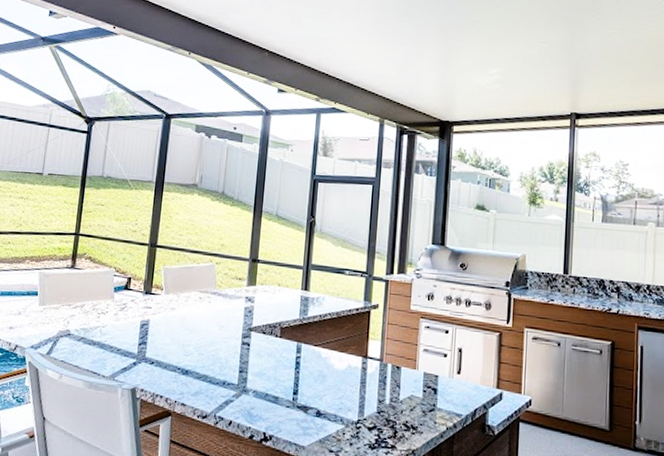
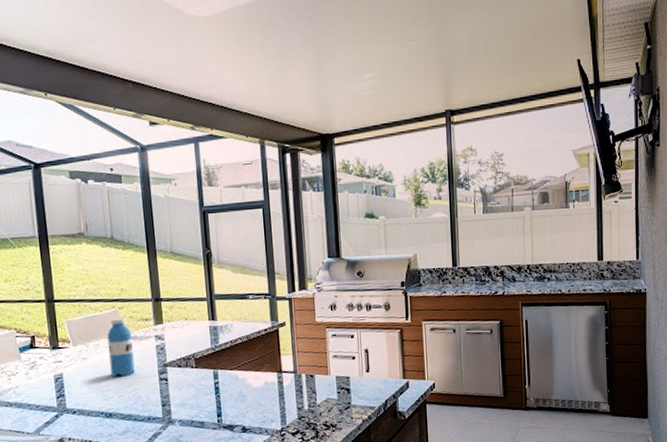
water bottle: none [195,272,223,334] -> present [107,317,135,377]

